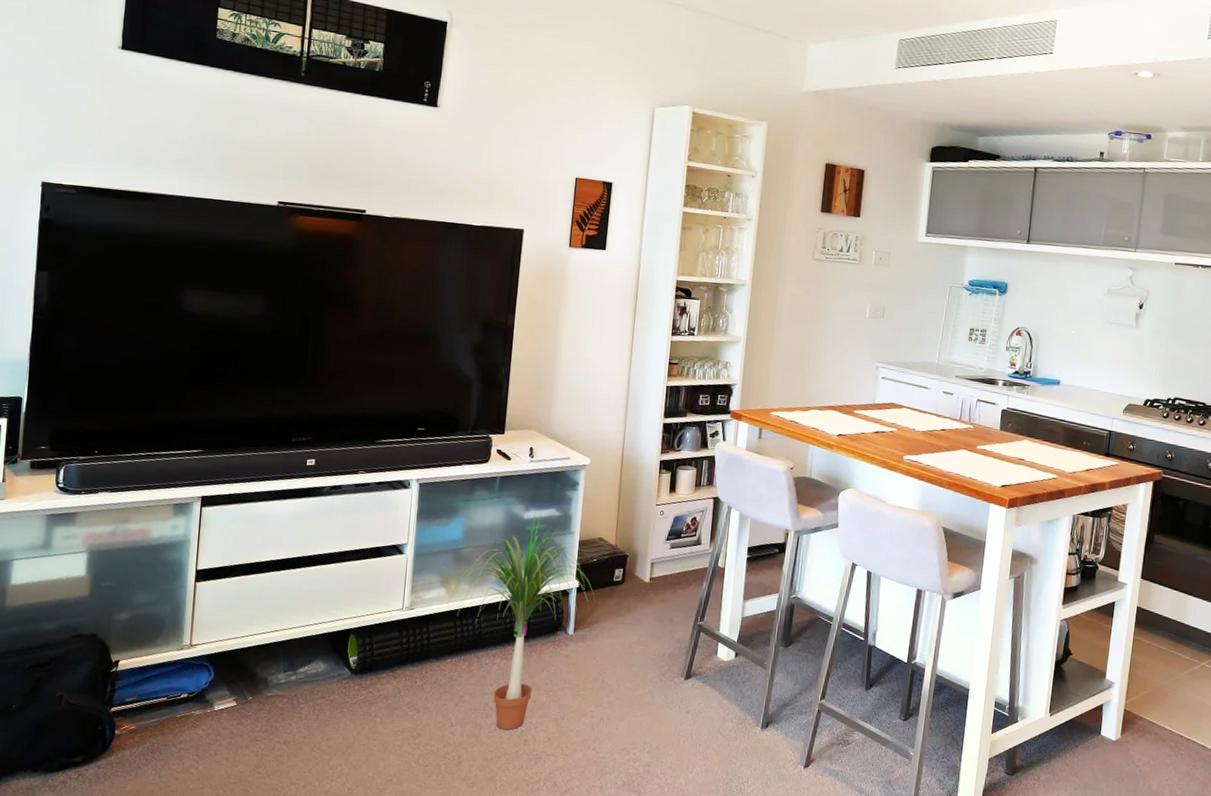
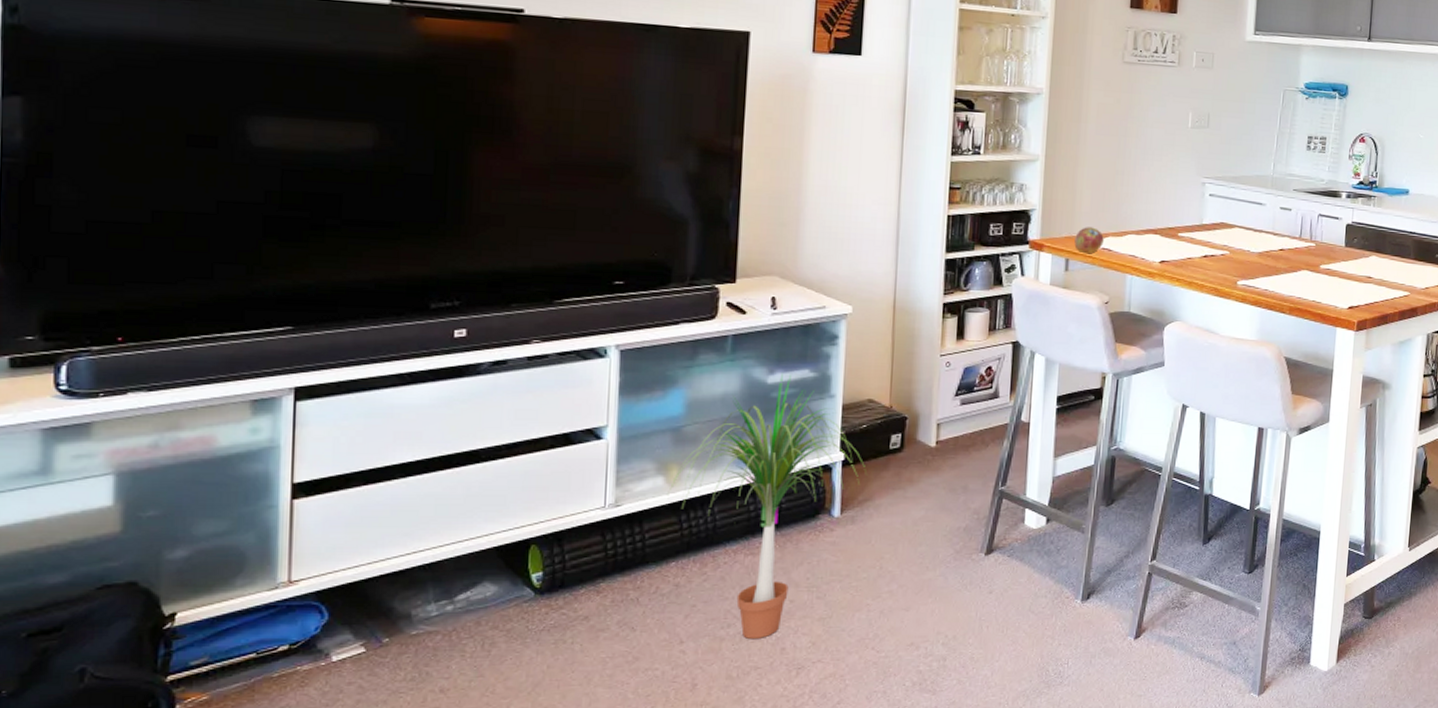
fruit: none [767,401,792,425] -> present [1074,227,1104,254]

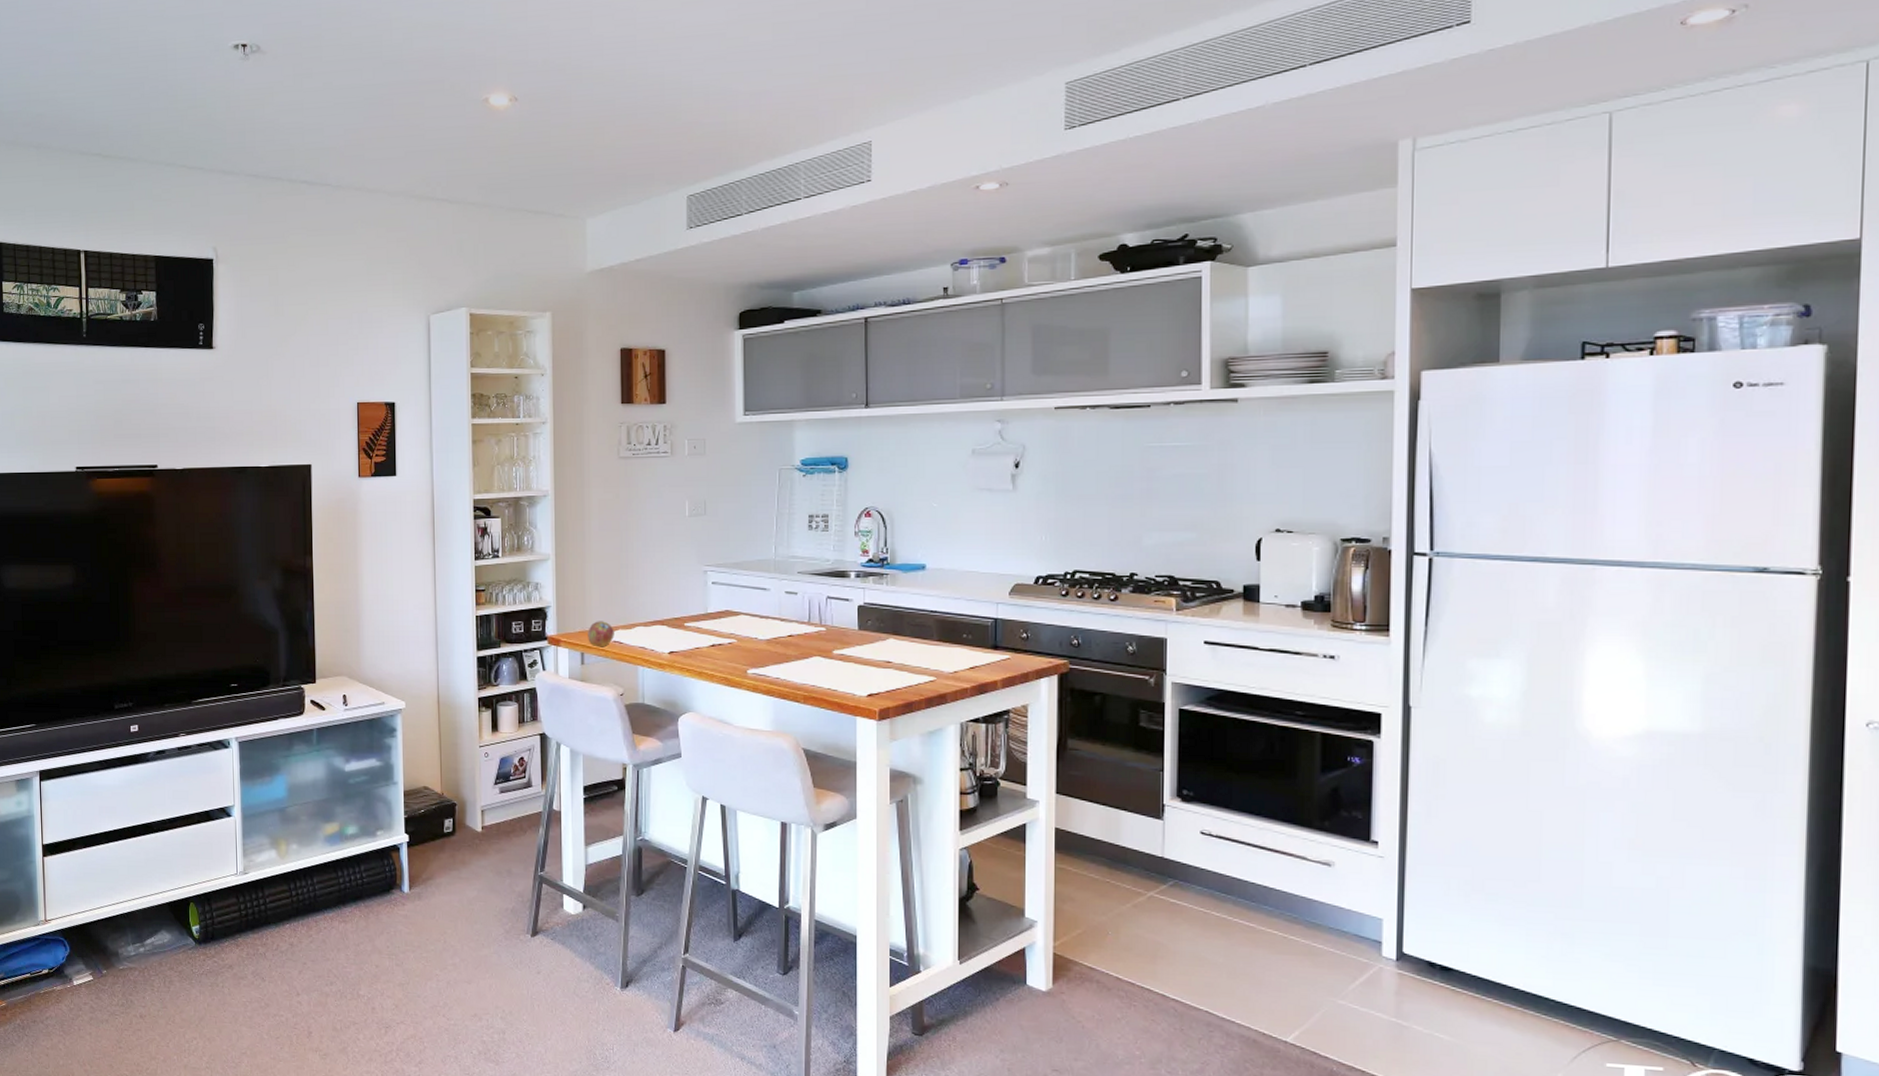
potted plant: present [668,373,865,640] -> none [280,762,426,998]

